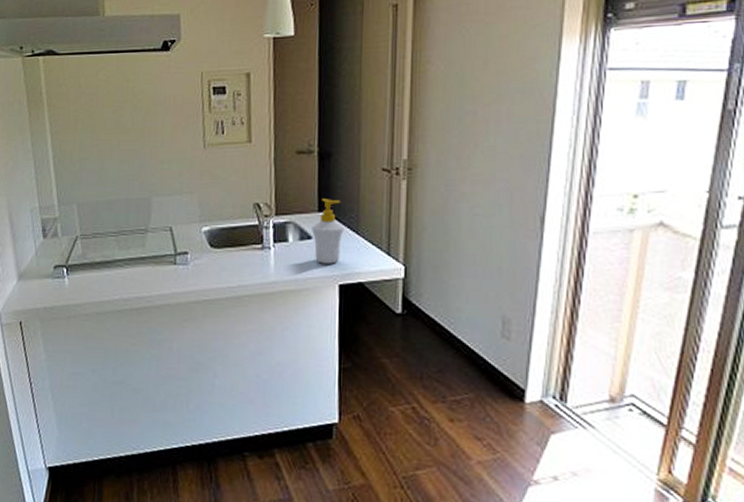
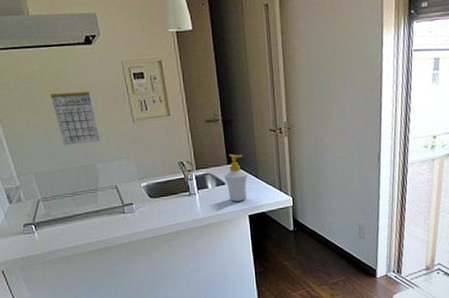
calendar: none [111,102,161,172] -> present [50,88,101,146]

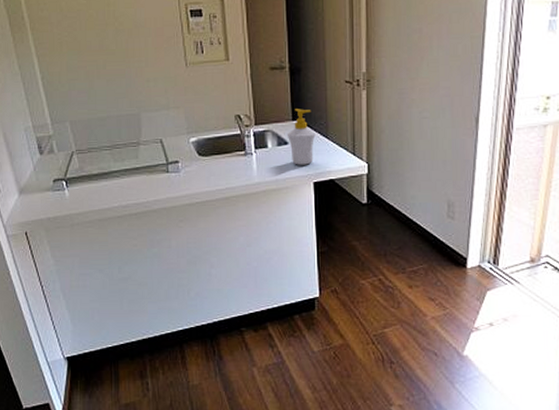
calendar: present [50,88,101,146] -> none [95,25,148,90]

